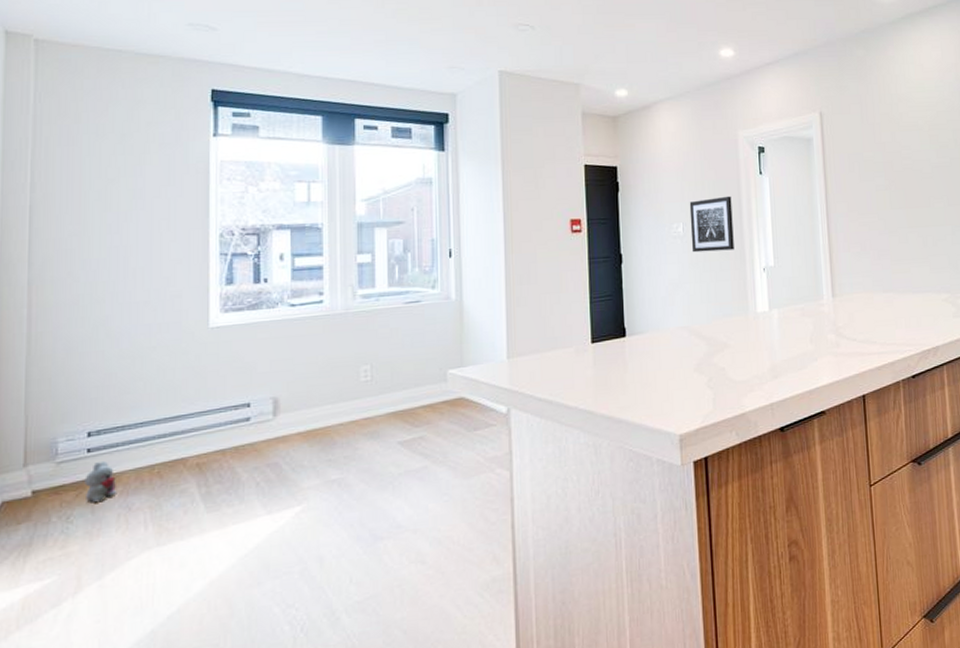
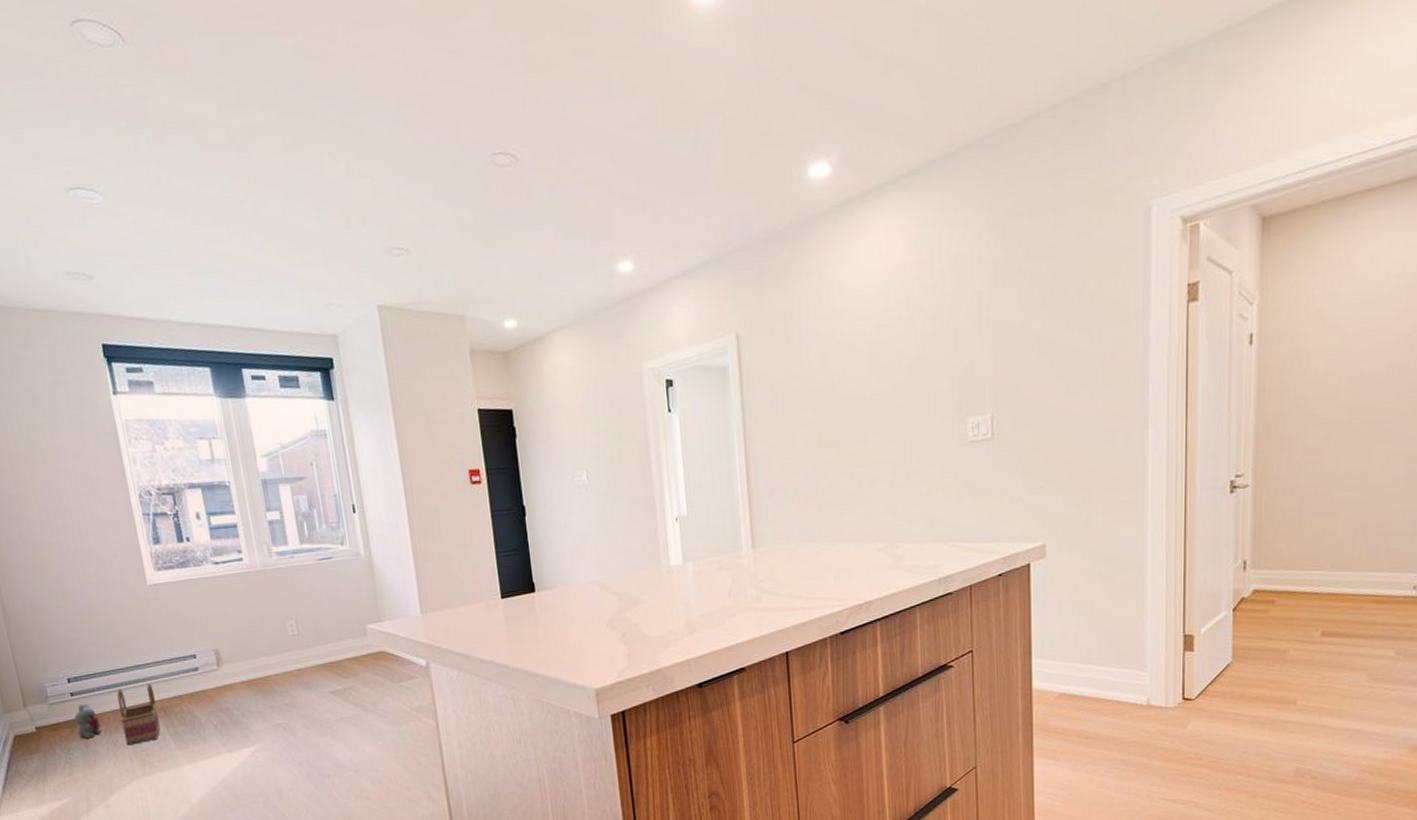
basket: none [142,436,192,510] -> present [117,683,161,746]
wall art: present [689,196,734,253] -> none [592,438,643,503]

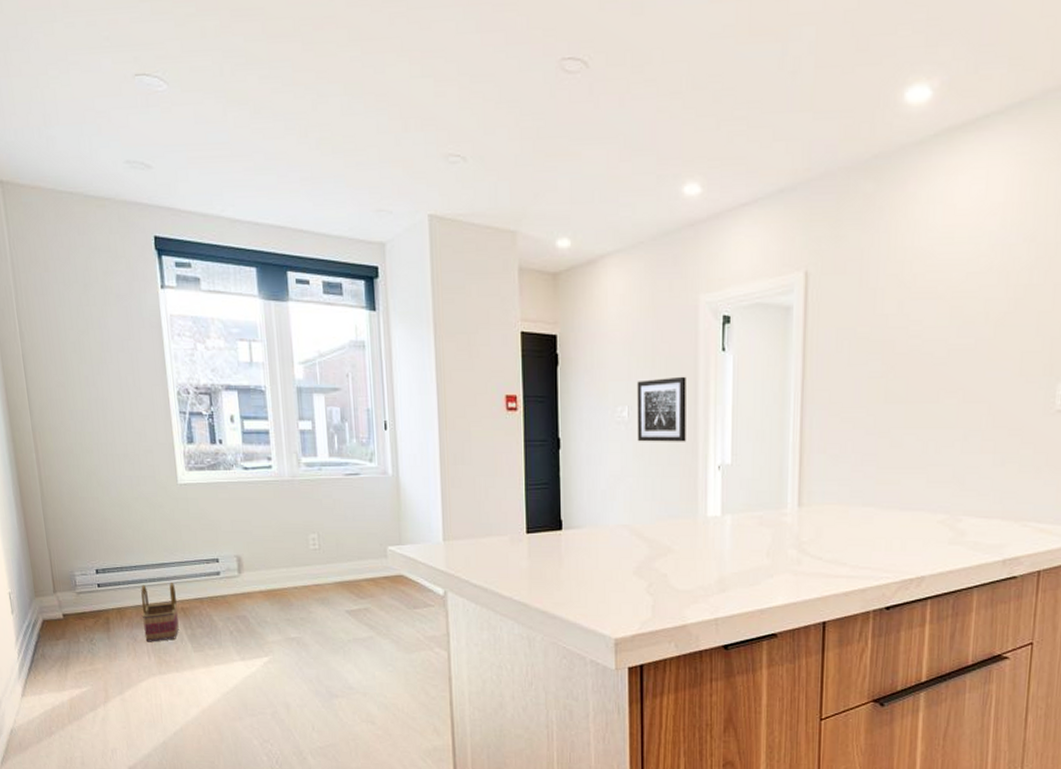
plush toy: present [74,703,103,739] -> none [99,595,125,631]
wall art: none [592,438,643,503] -> present [637,376,686,442]

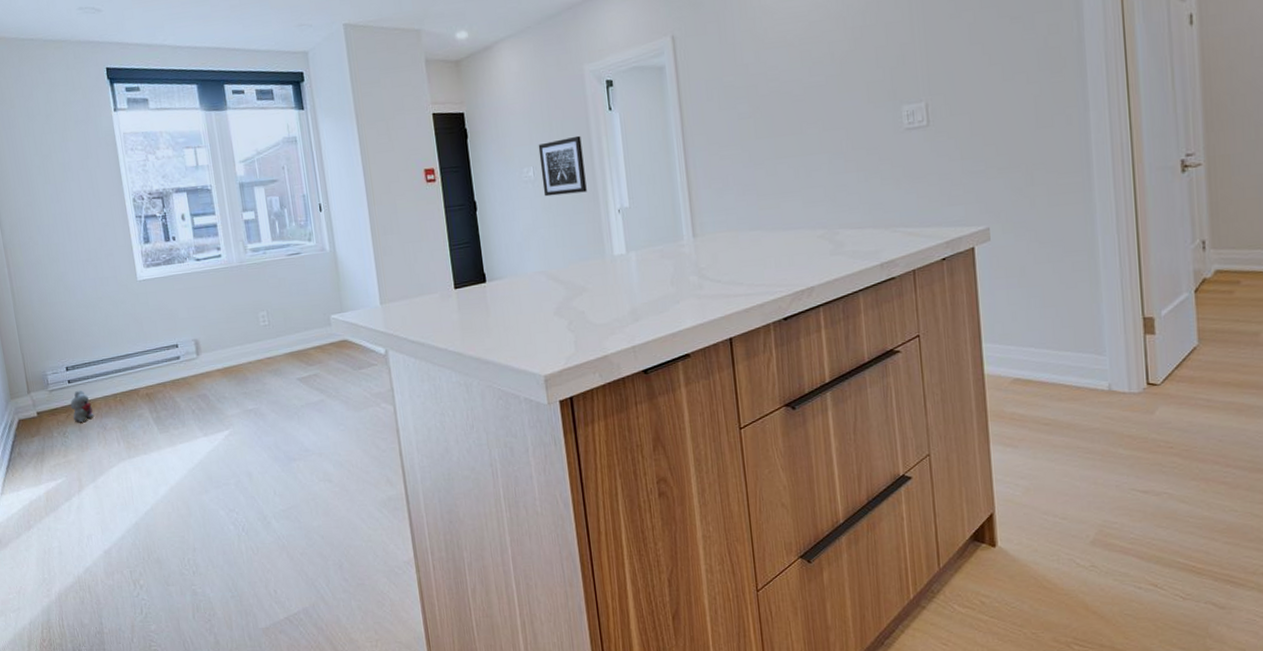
plush toy: none [99,595,125,631] -> present [70,389,95,423]
basket: present [141,583,179,642] -> none [108,371,145,429]

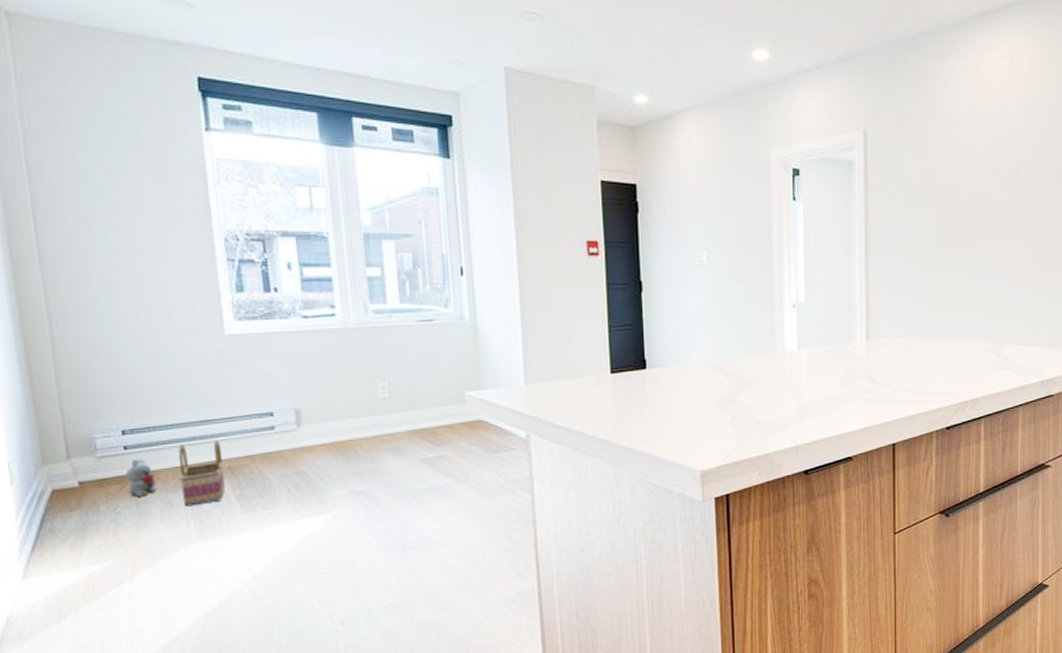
basket: none [108,371,145,429] -> present [178,440,225,507]
wall art: present [538,135,587,197] -> none [715,223,763,284]

